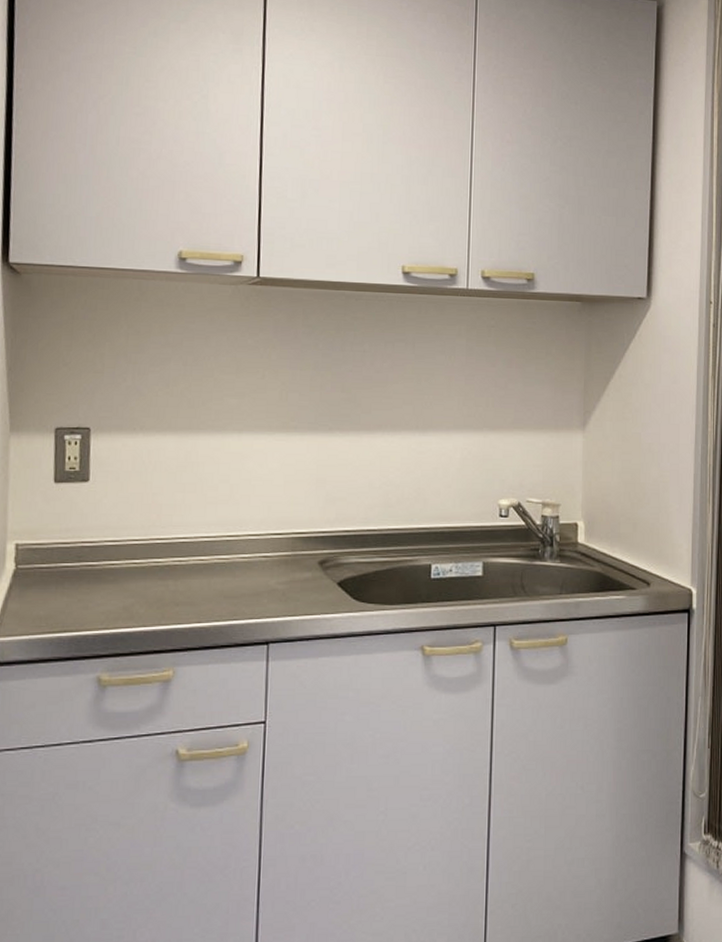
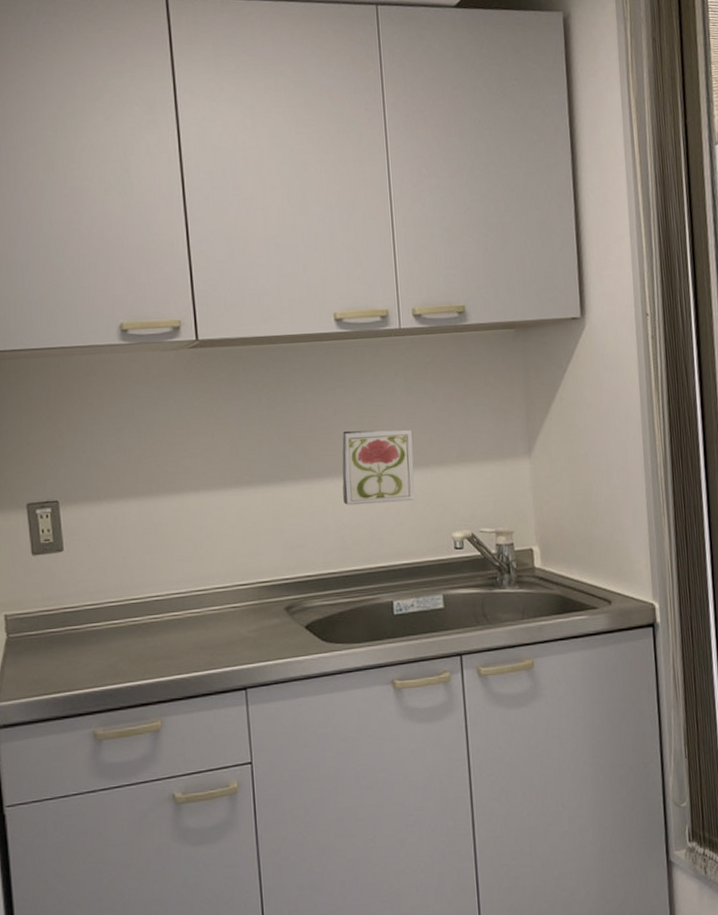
decorative tile: none [392,386,469,464] -> present [342,430,415,506]

